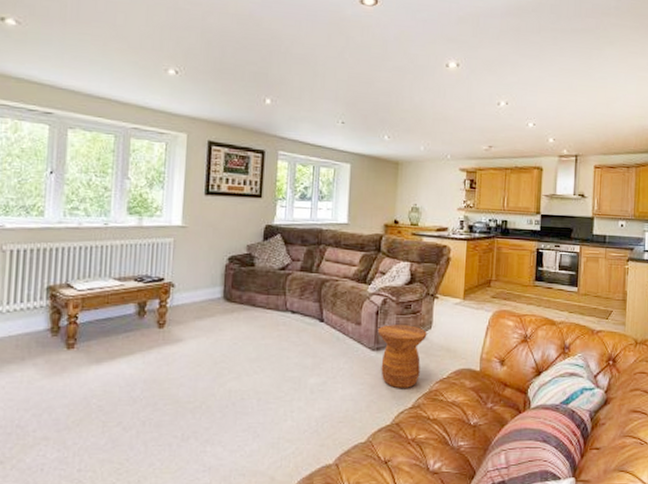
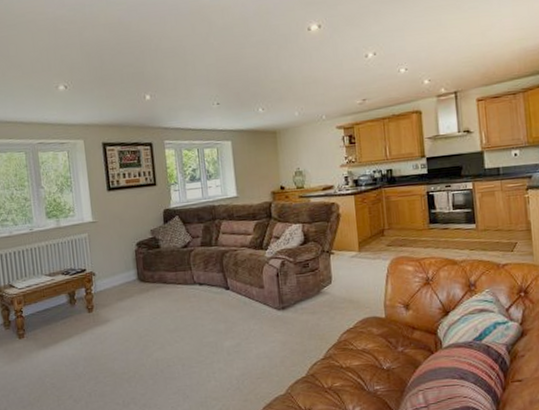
side table: present [377,324,427,388] -> none [280,282,329,342]

